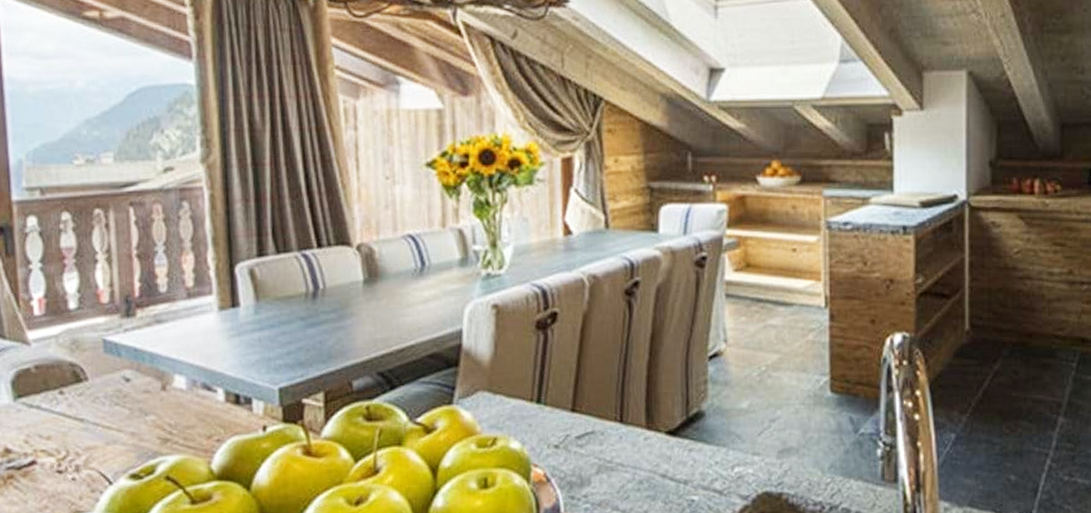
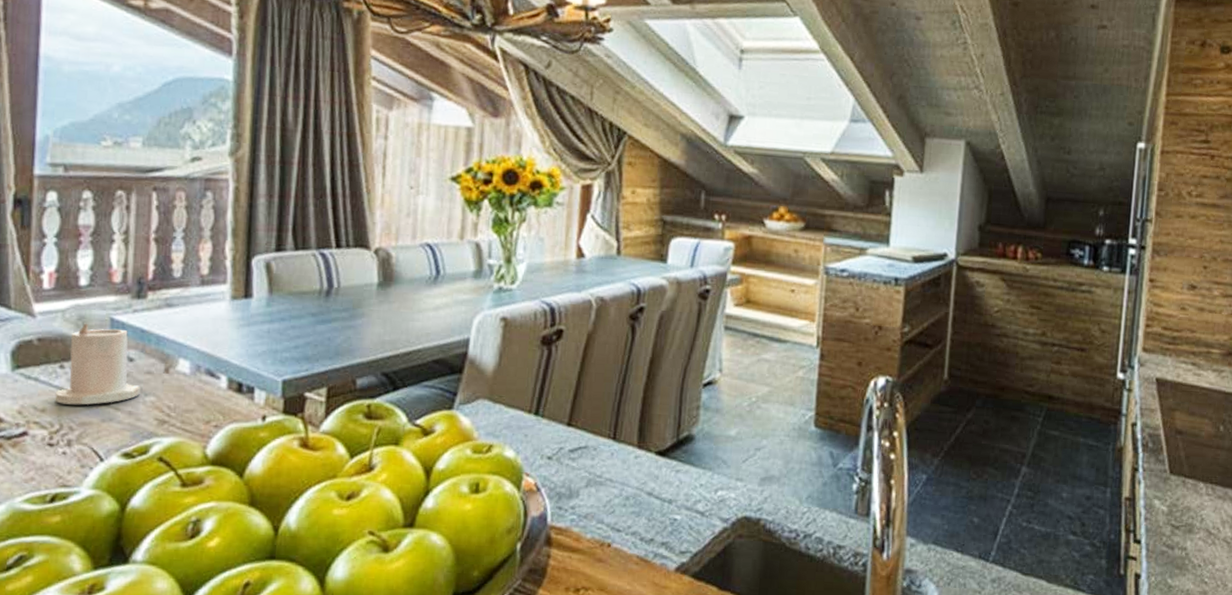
candle: none [58,346,140,430] -> present [55,323,140,405]

